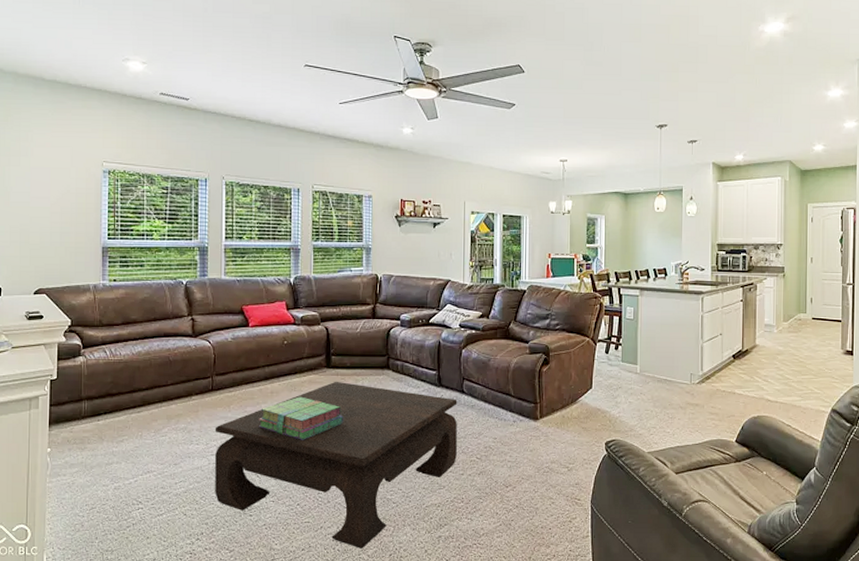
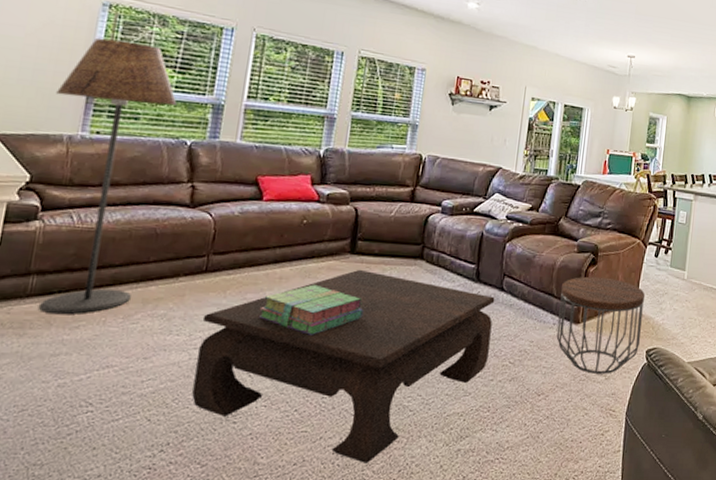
floor lamp: none [80,200,171,432] -> present [39,38,177,315]
side table: none [517,375,600,466] -> present [556,276,646,374]

